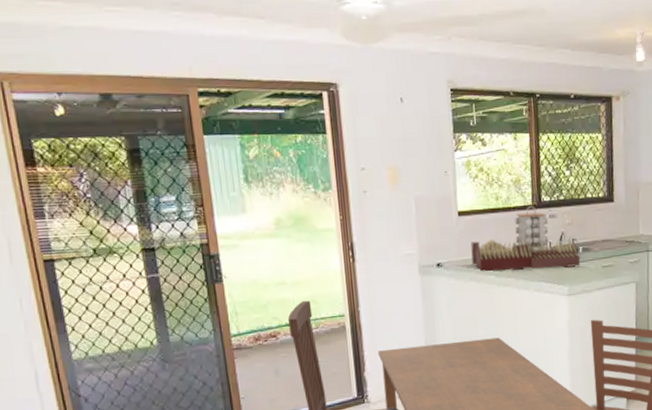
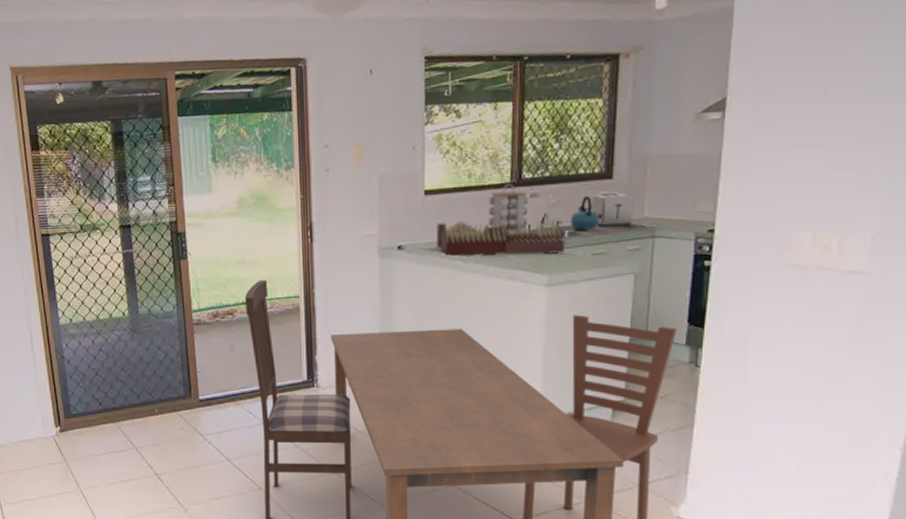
kettle: none [583,216,606,247] -> present [570,195,600,231]
toaster: none [593,212,632,244] -> present [585,191,635,227]

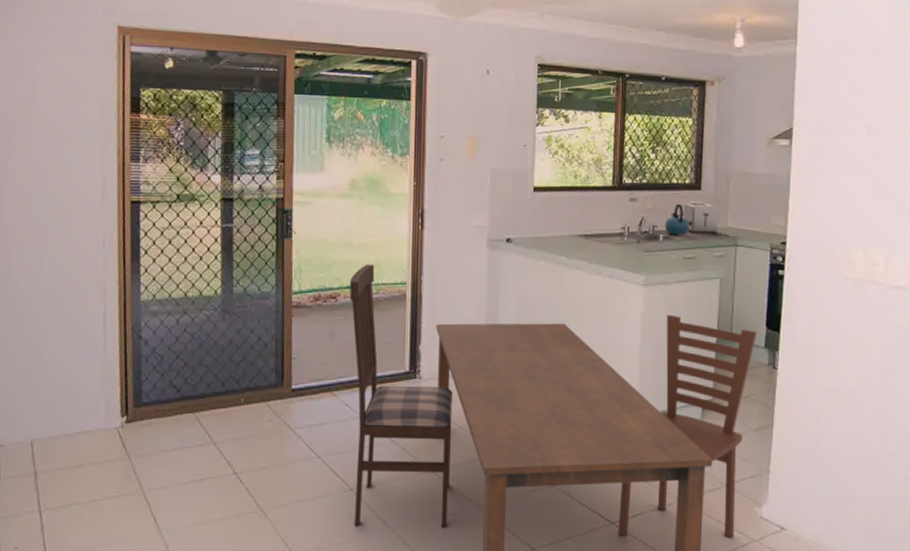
architectural model: present [436,220,566,256] -> none [544,218,660,255]
spice rack: present [488,184,528,235] -> none [591,187,628,235]

